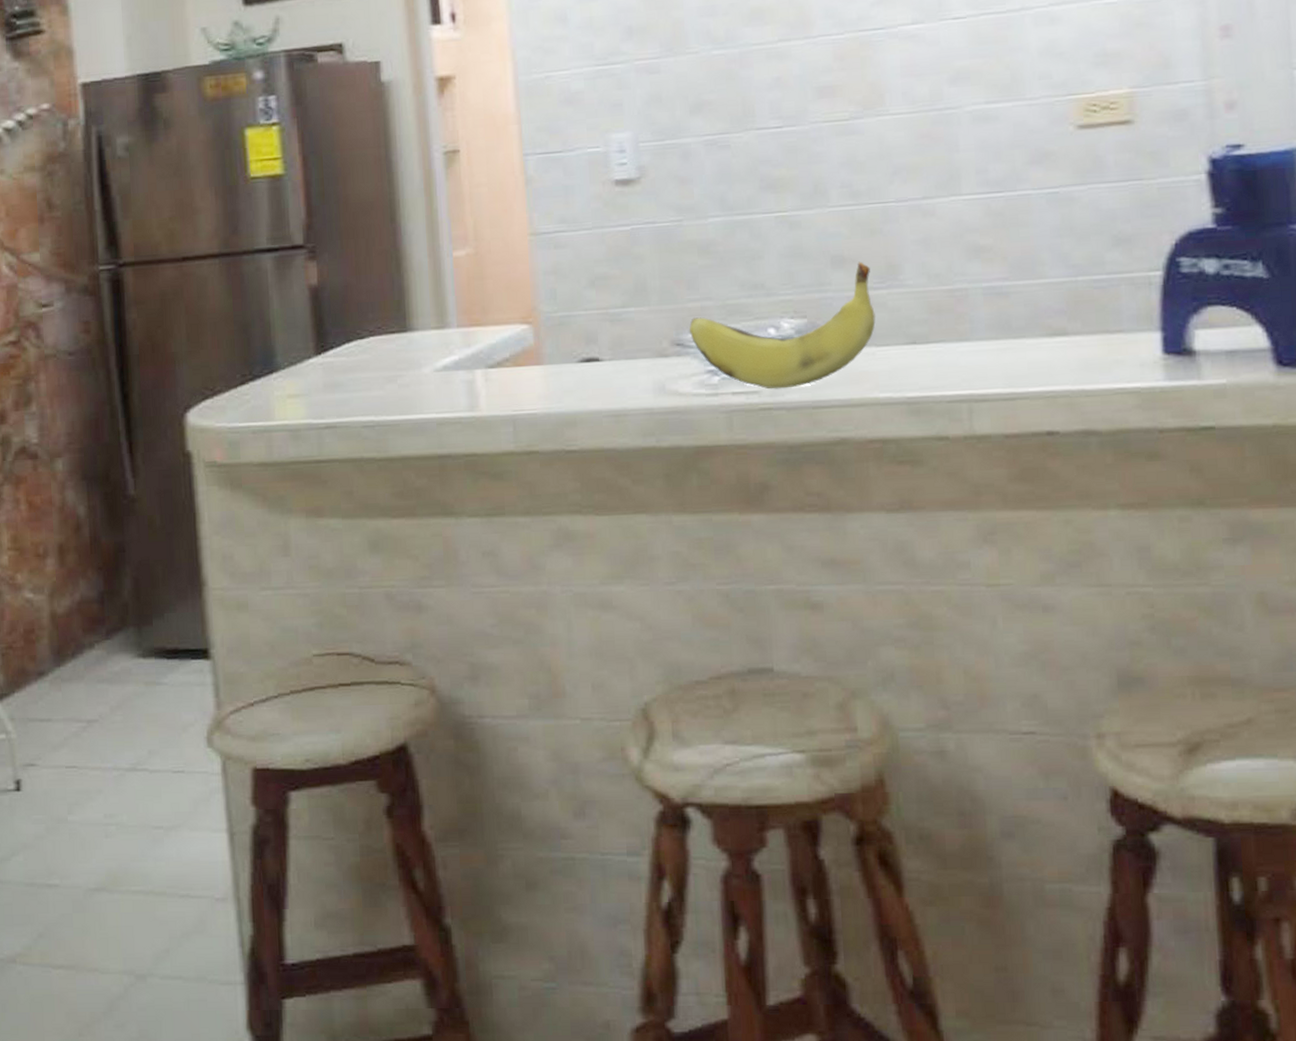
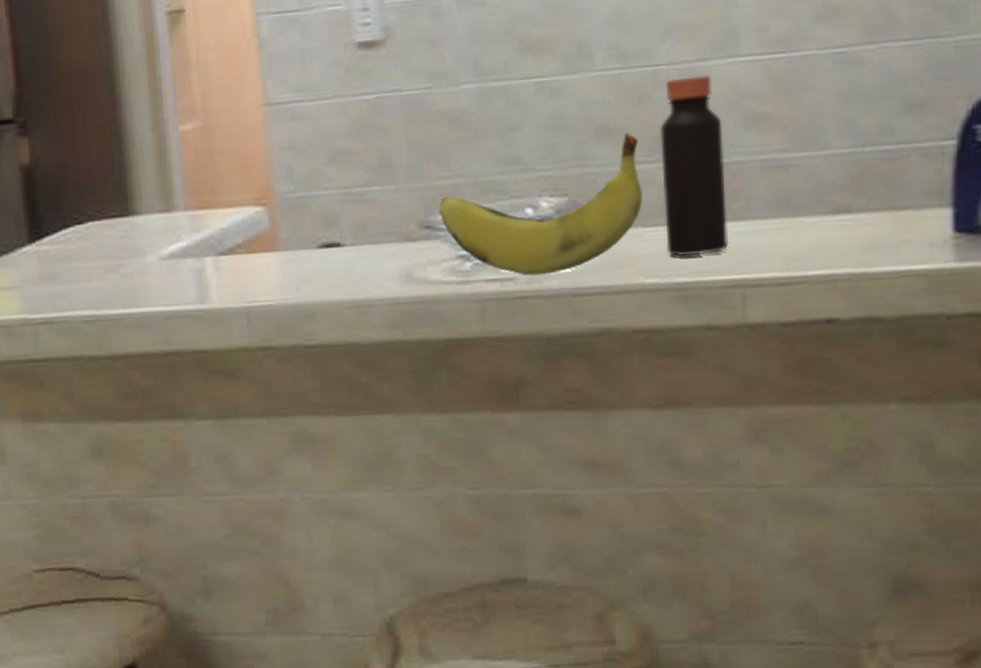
bottle: none [890,212,956,374] -> present [660,75,729,257]

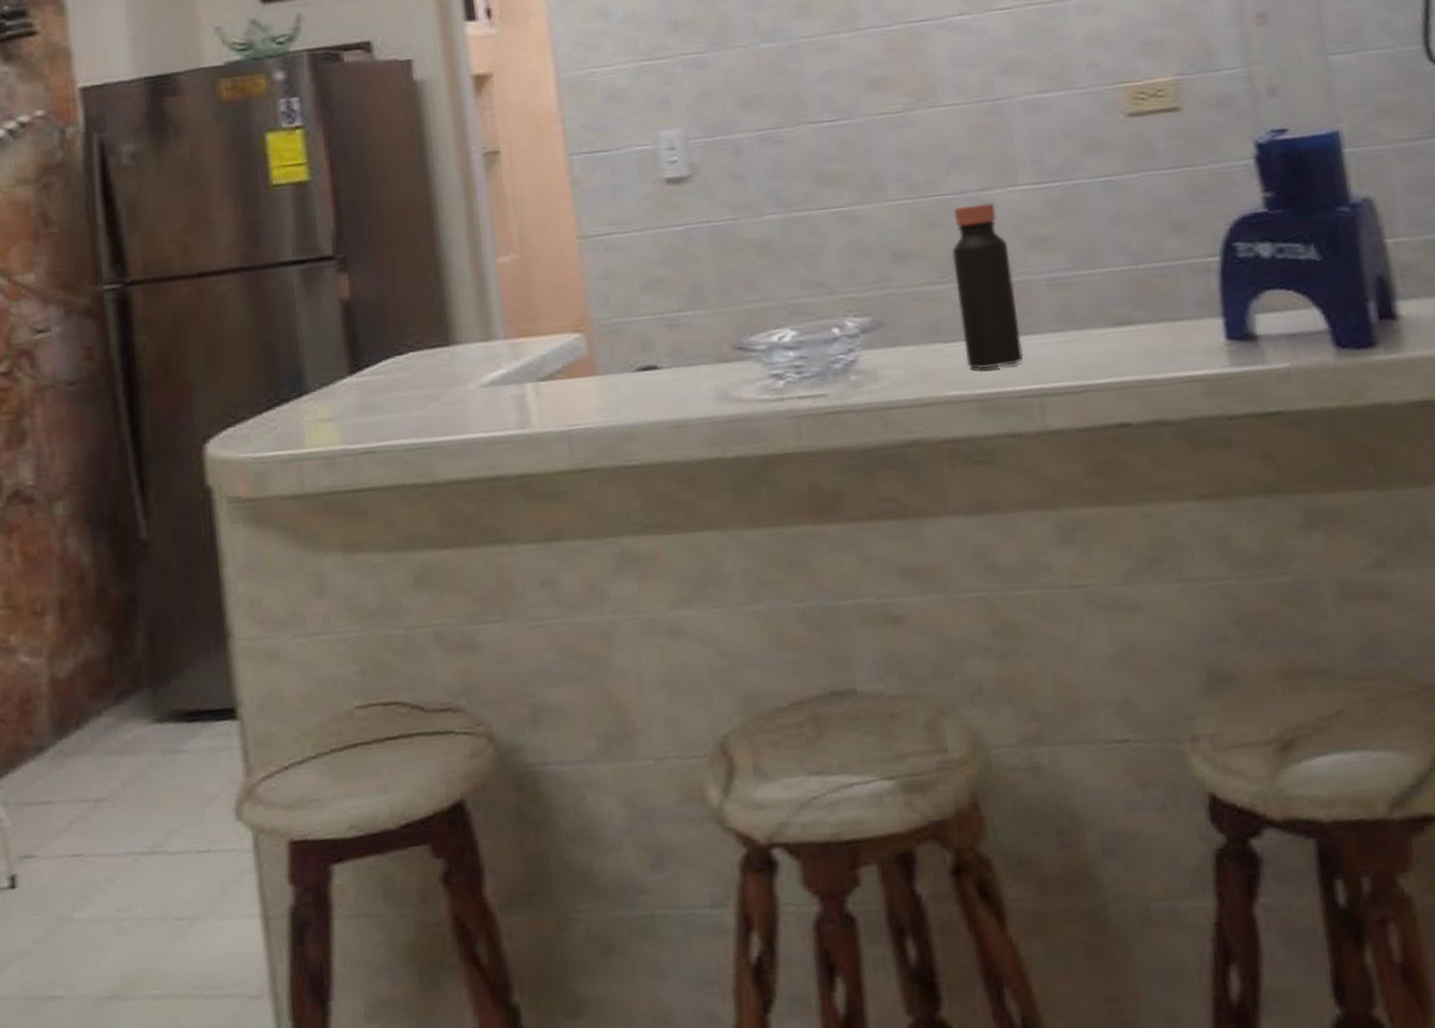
banana: present [439,132,643,276] -> none [751,255,941,392]

